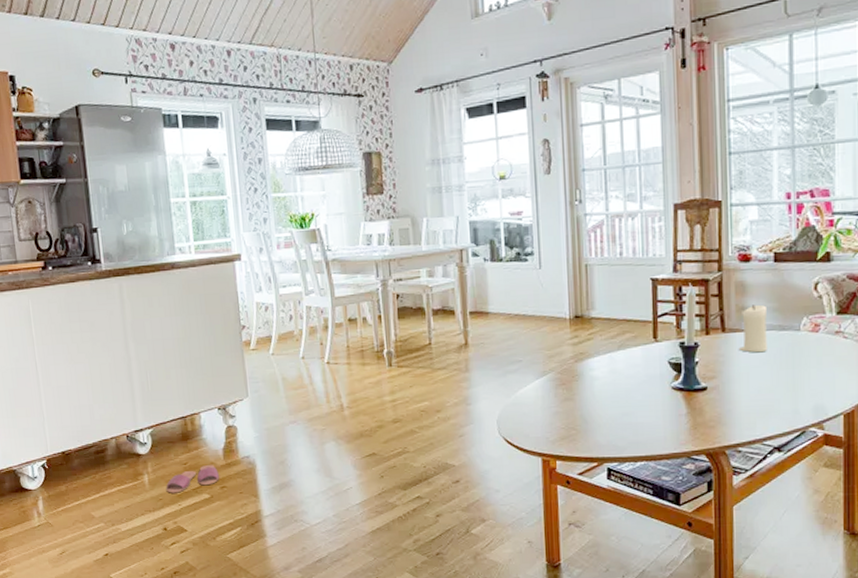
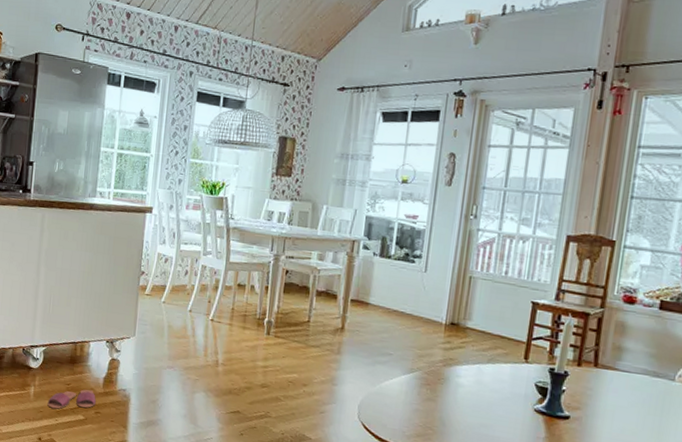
candle: present [738,304,768,353] -> none [608,346,645,395]

